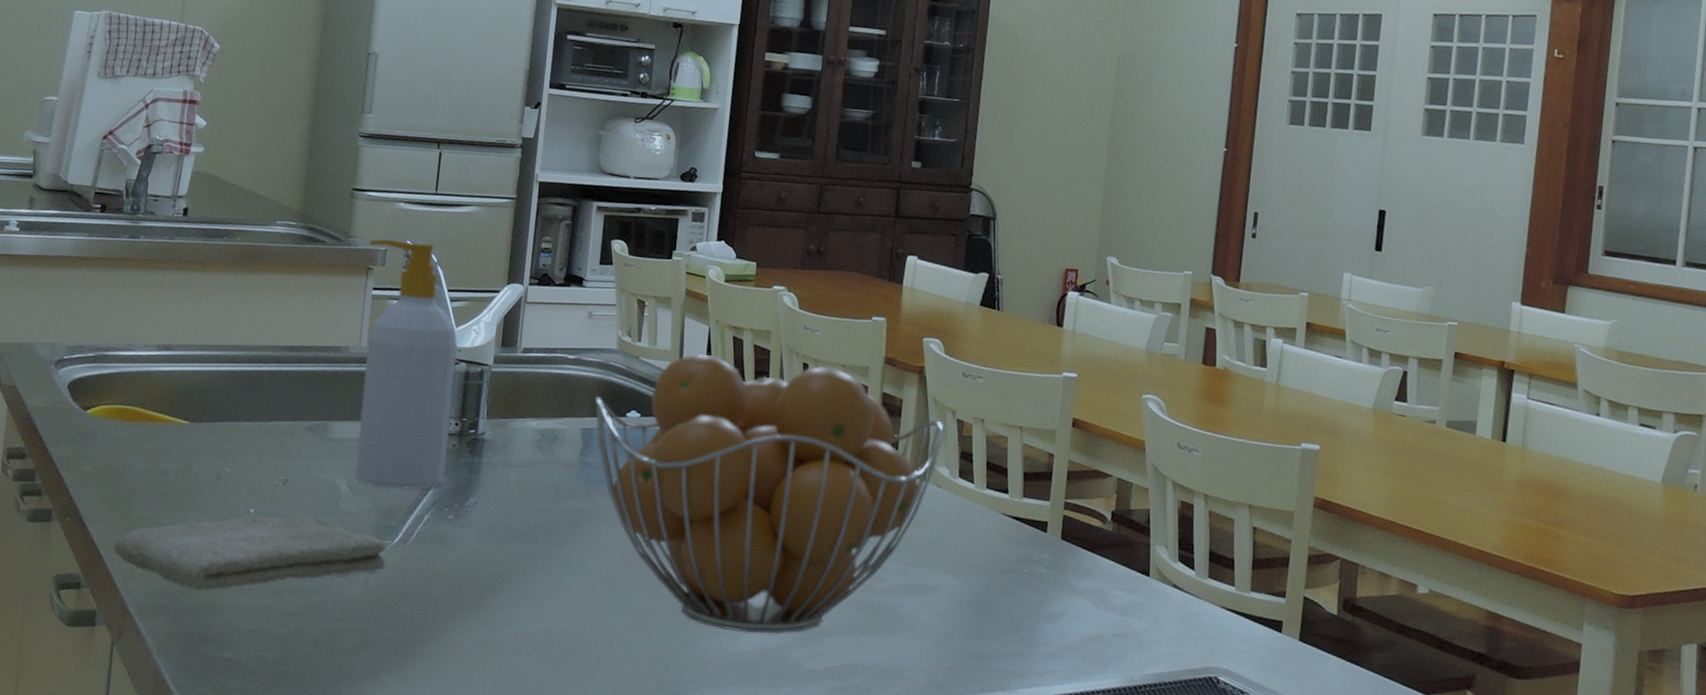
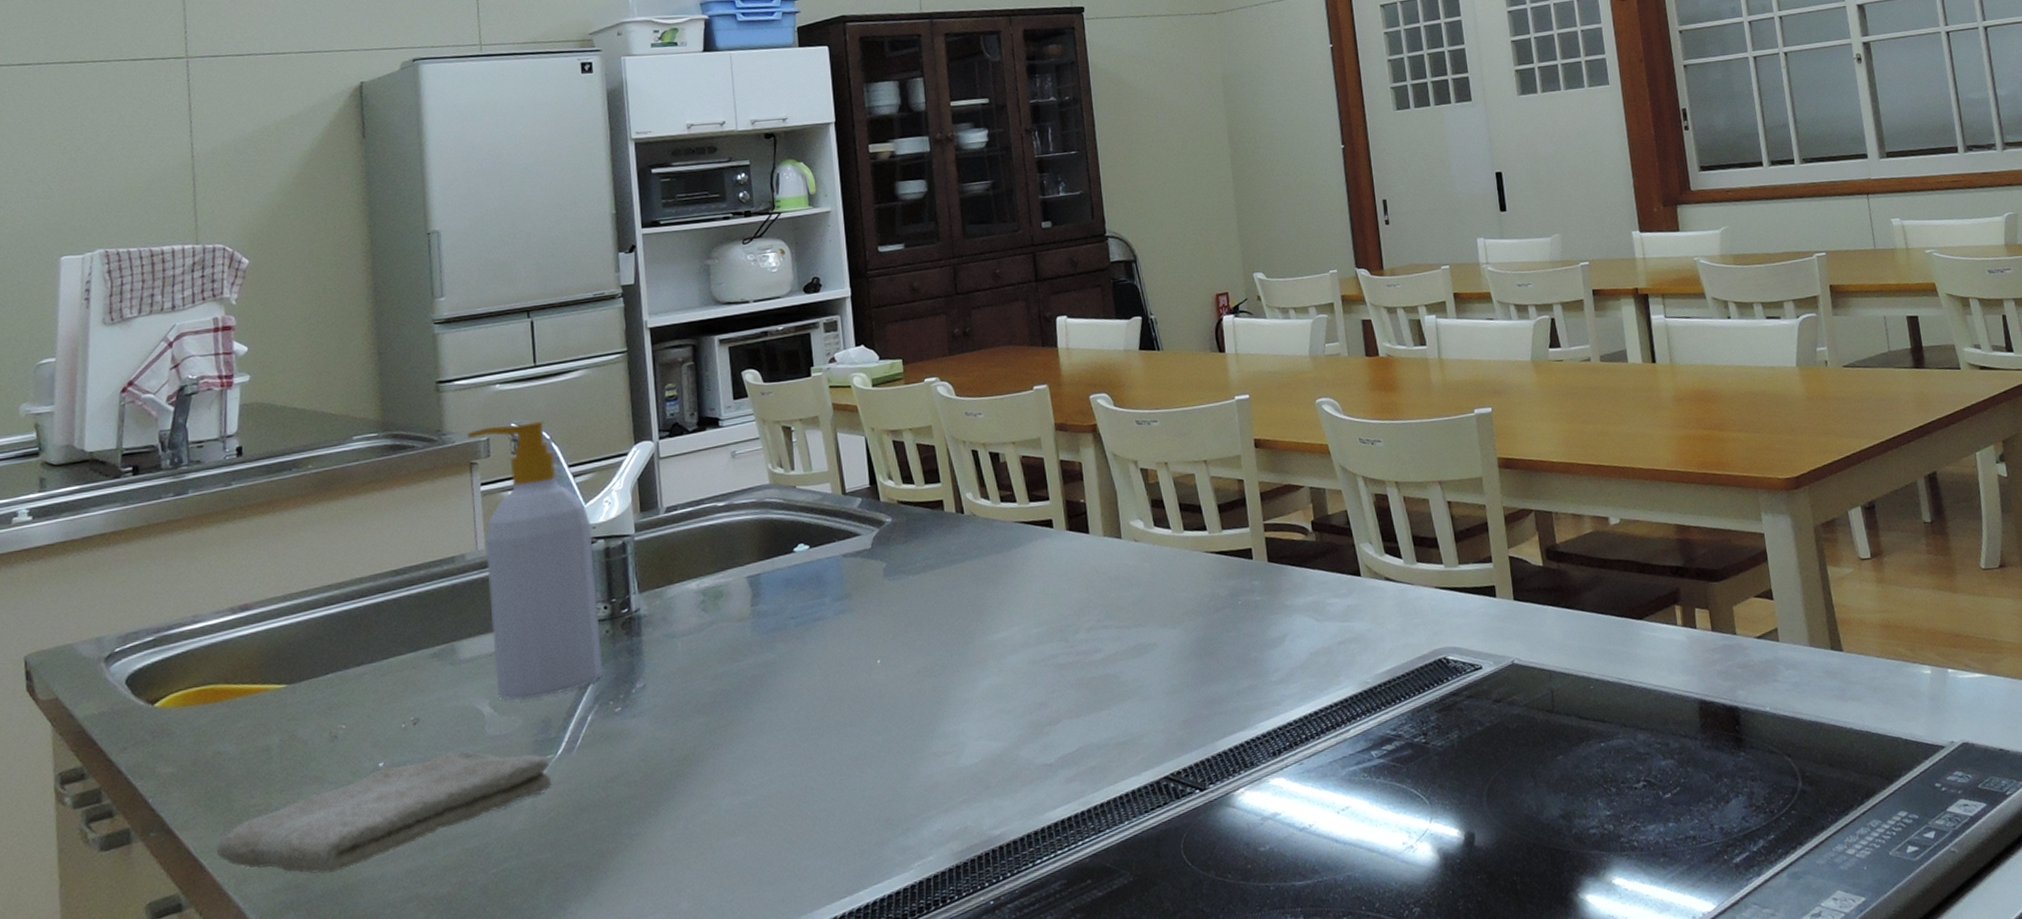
fruit basket: present [594,353,944,634] -> none [755,448,1132,749]

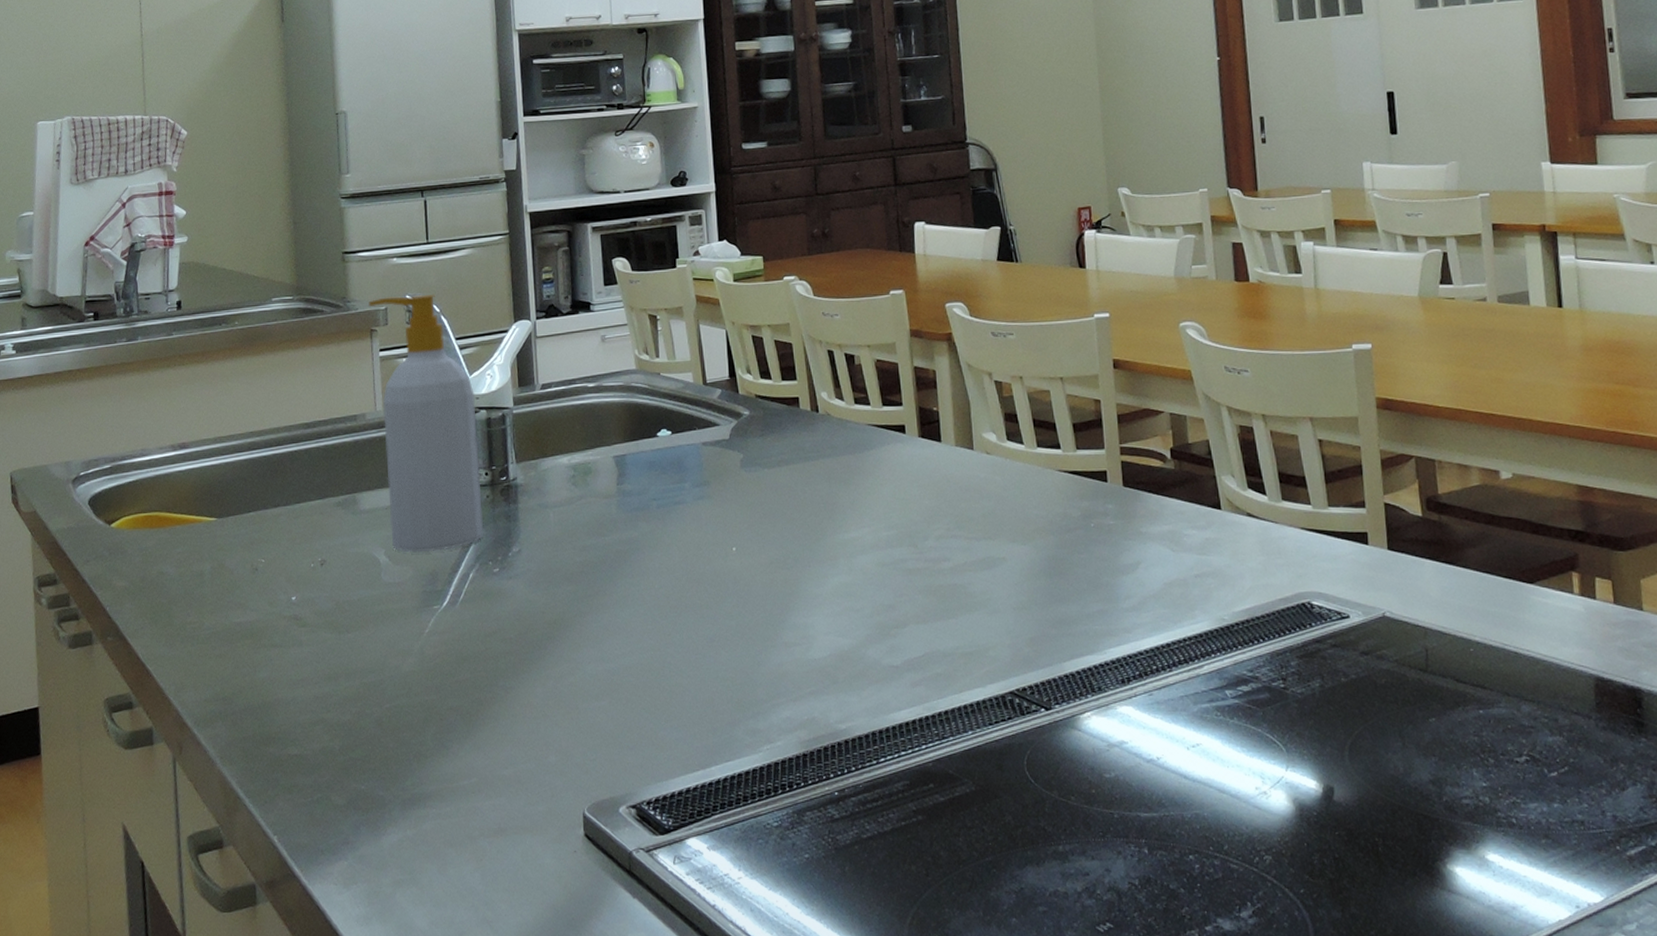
washcloth: present [216,751,551,874] -> none [160,594,437,691]

